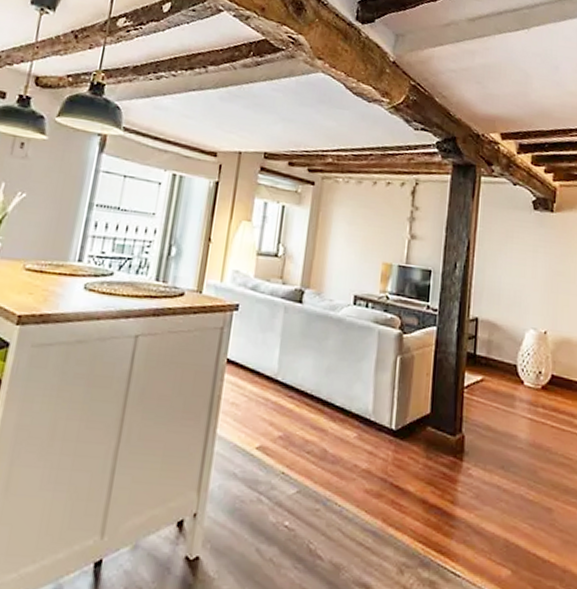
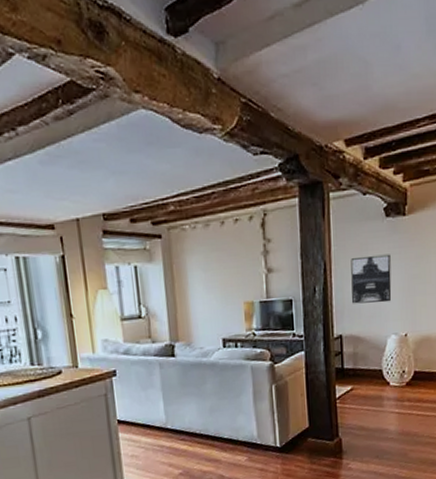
wall art: none [492,242,536,294] -> present [351,254,392,304]

